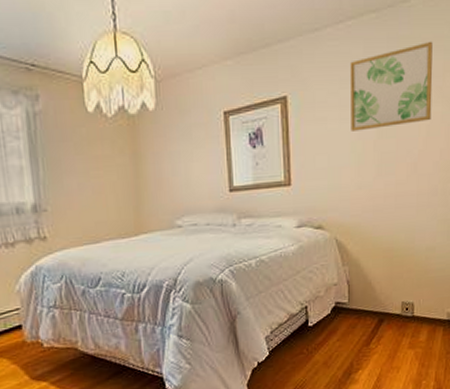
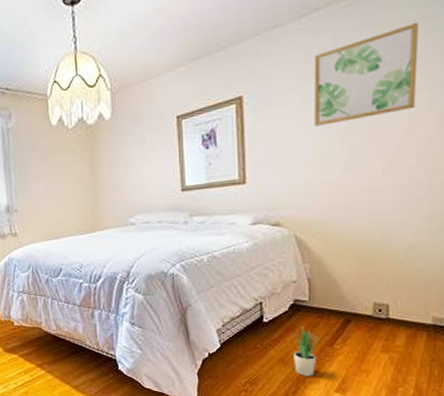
potted plant: none [336,327,359,378] -> present [294,325,321,376]

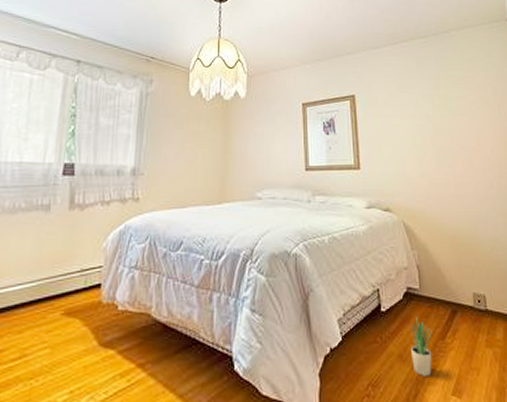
wall art: present [314,22,418,126] -> none [406,61,479,127]

